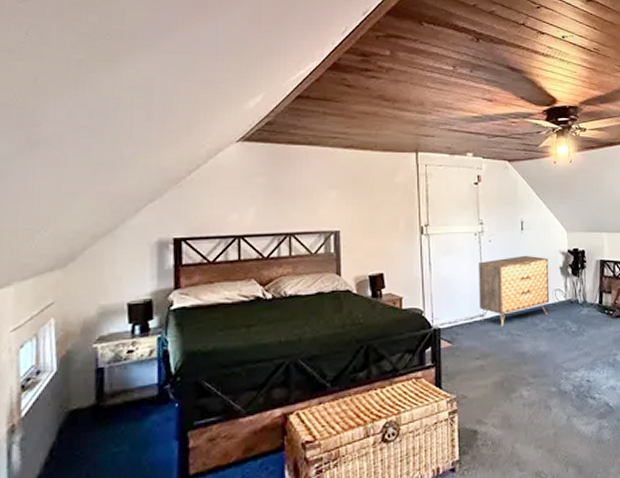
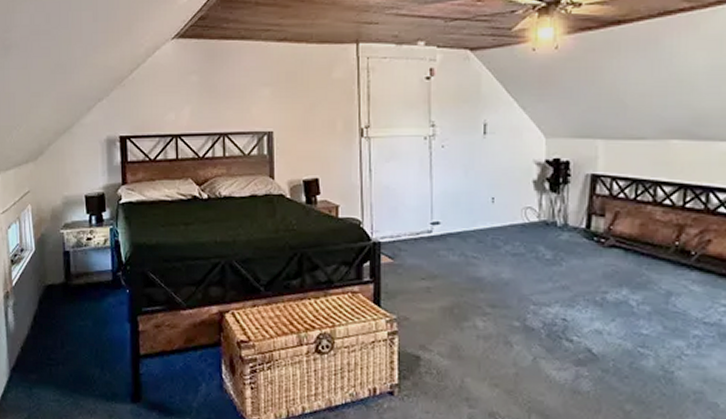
dresser: present [479,255,550,326] -> none [427,164,519,246]

